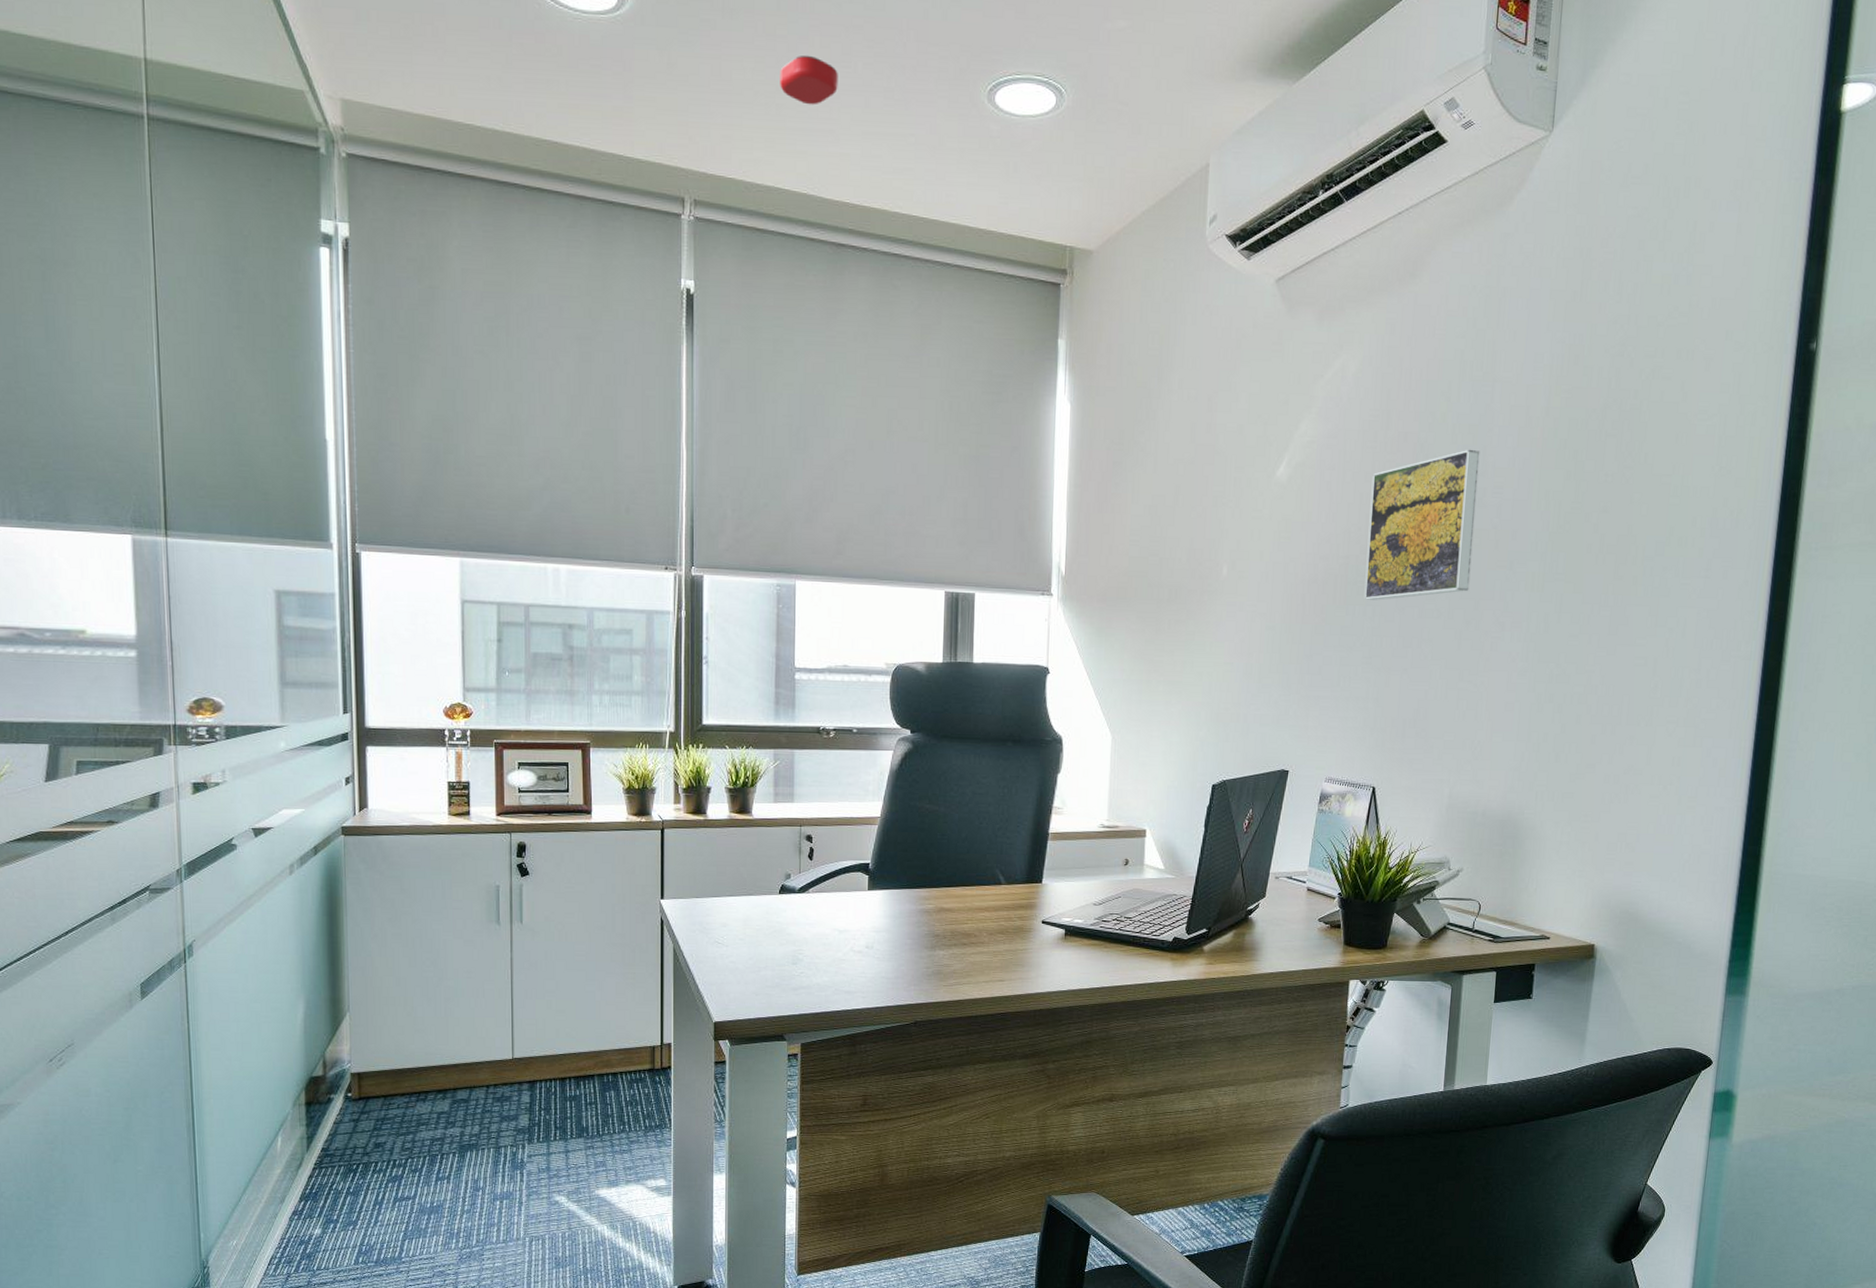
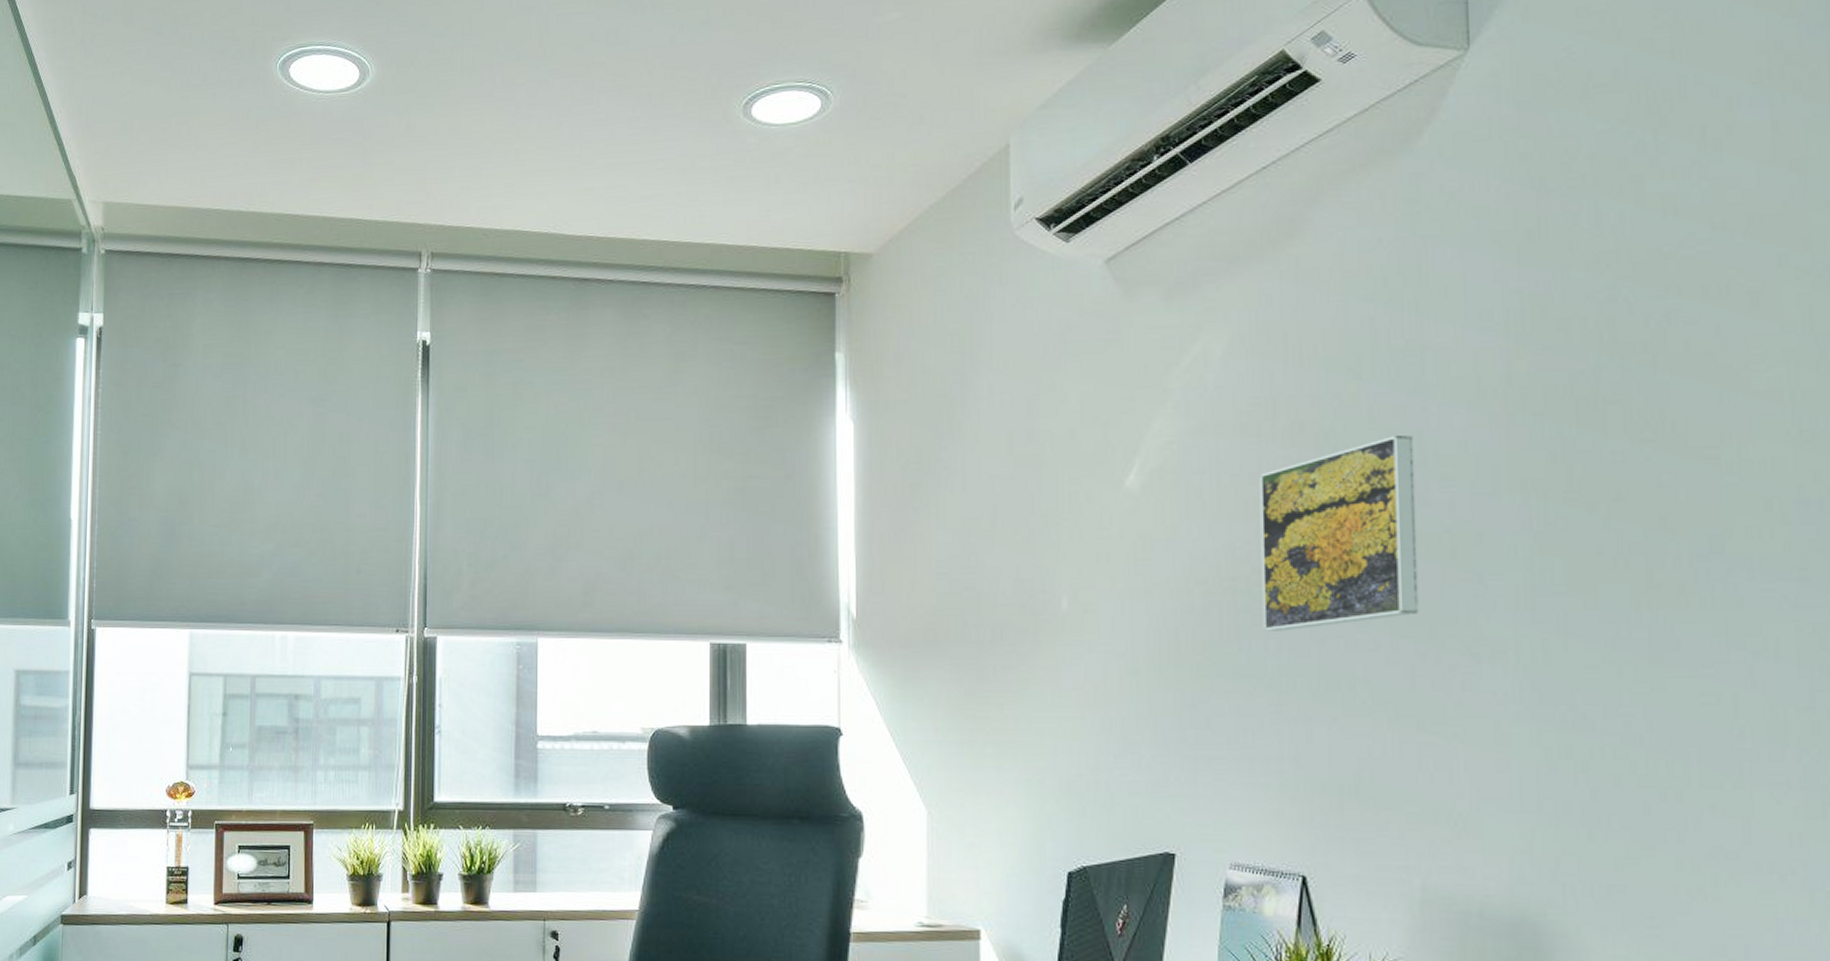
smoke detector: present [780,55,838,105] -> none [519,98,580,146]

